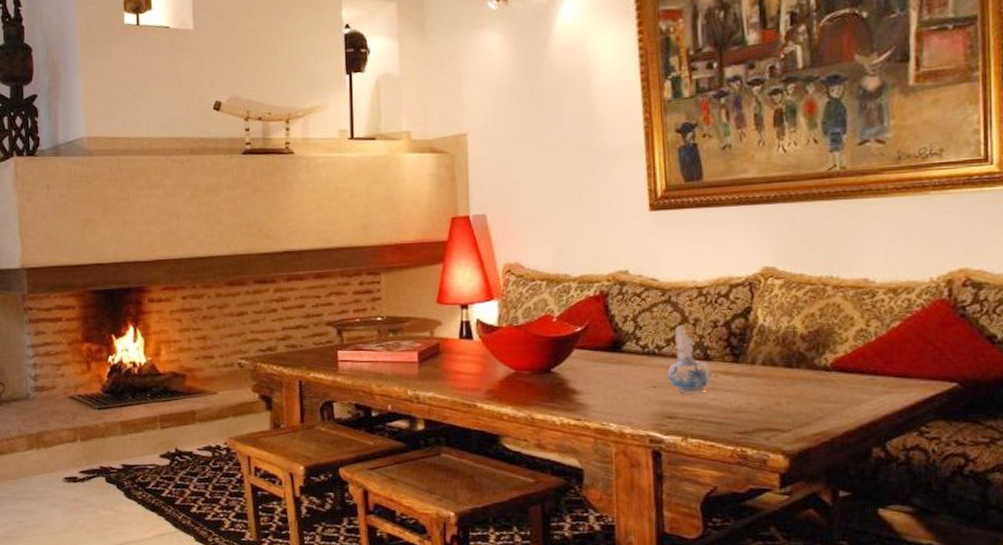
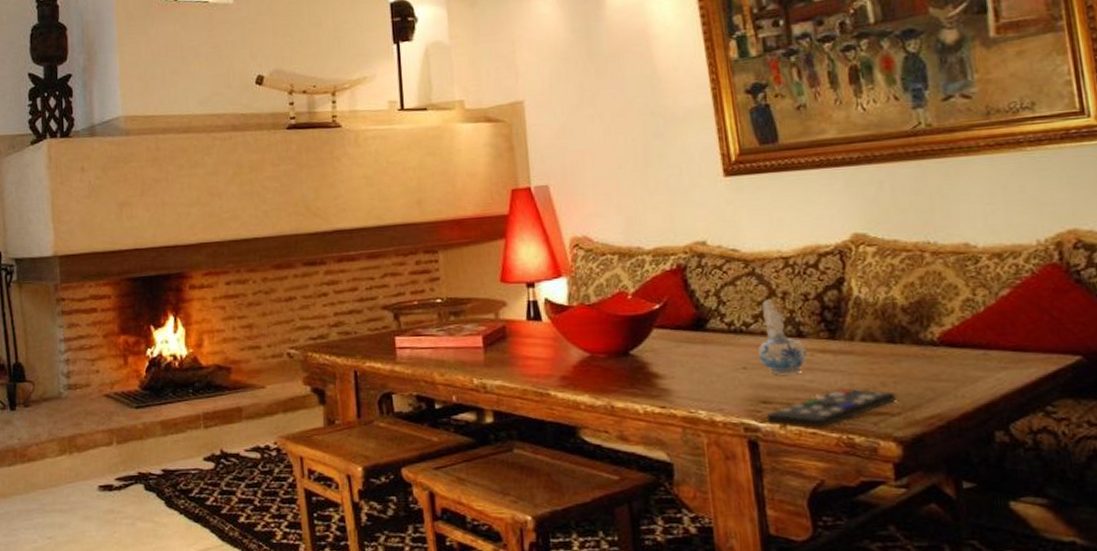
remote control: none [671,408,788,441] -> present [767,389,897,428]

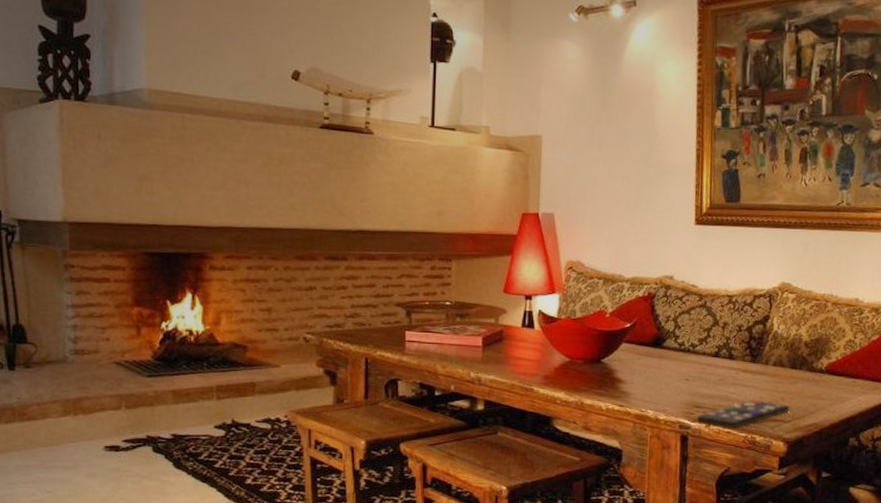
ceramic pitcher: present [758,299,807,375] -> none [698,327,734,387]

